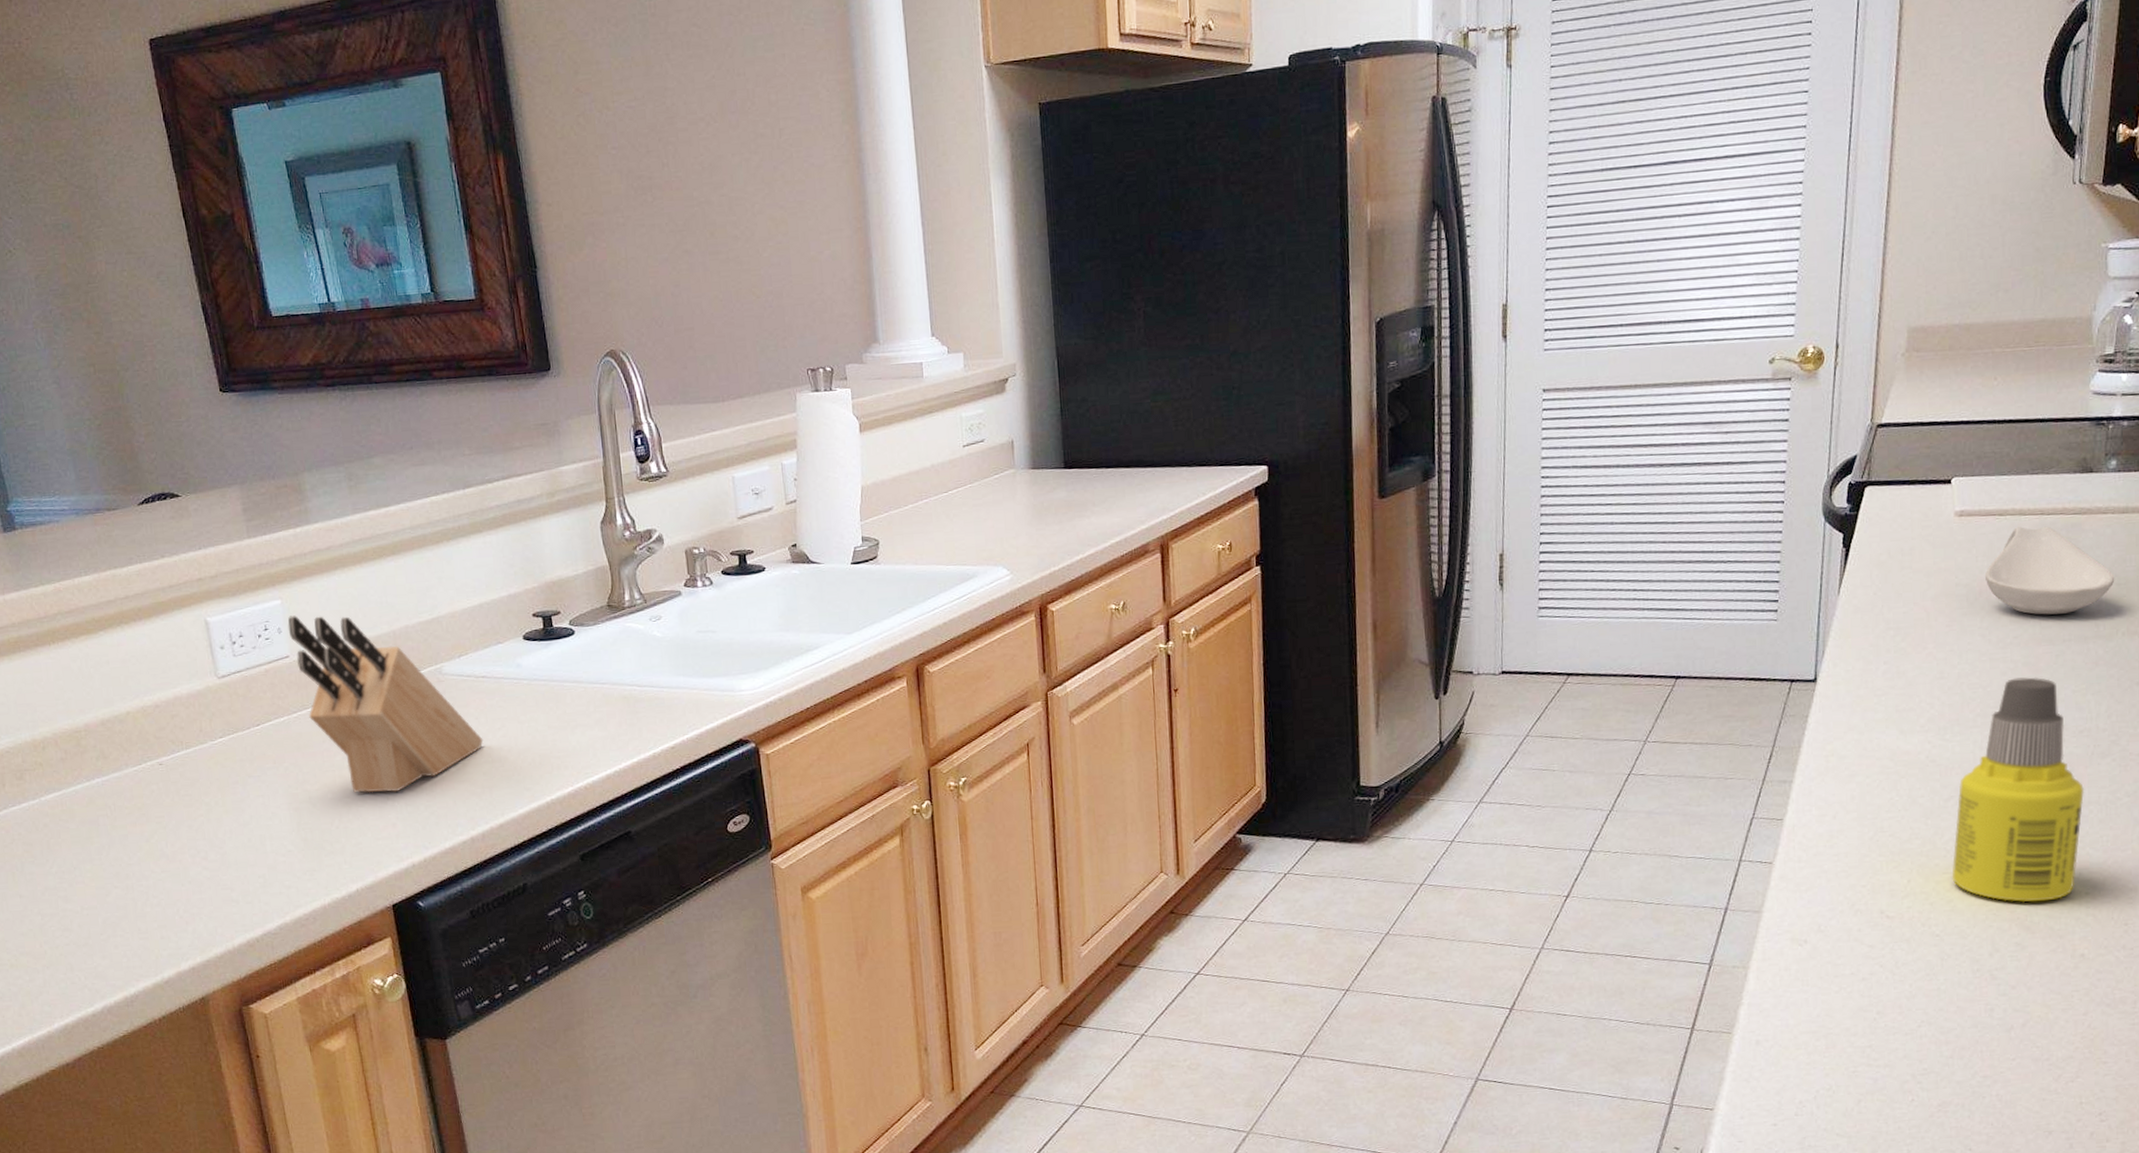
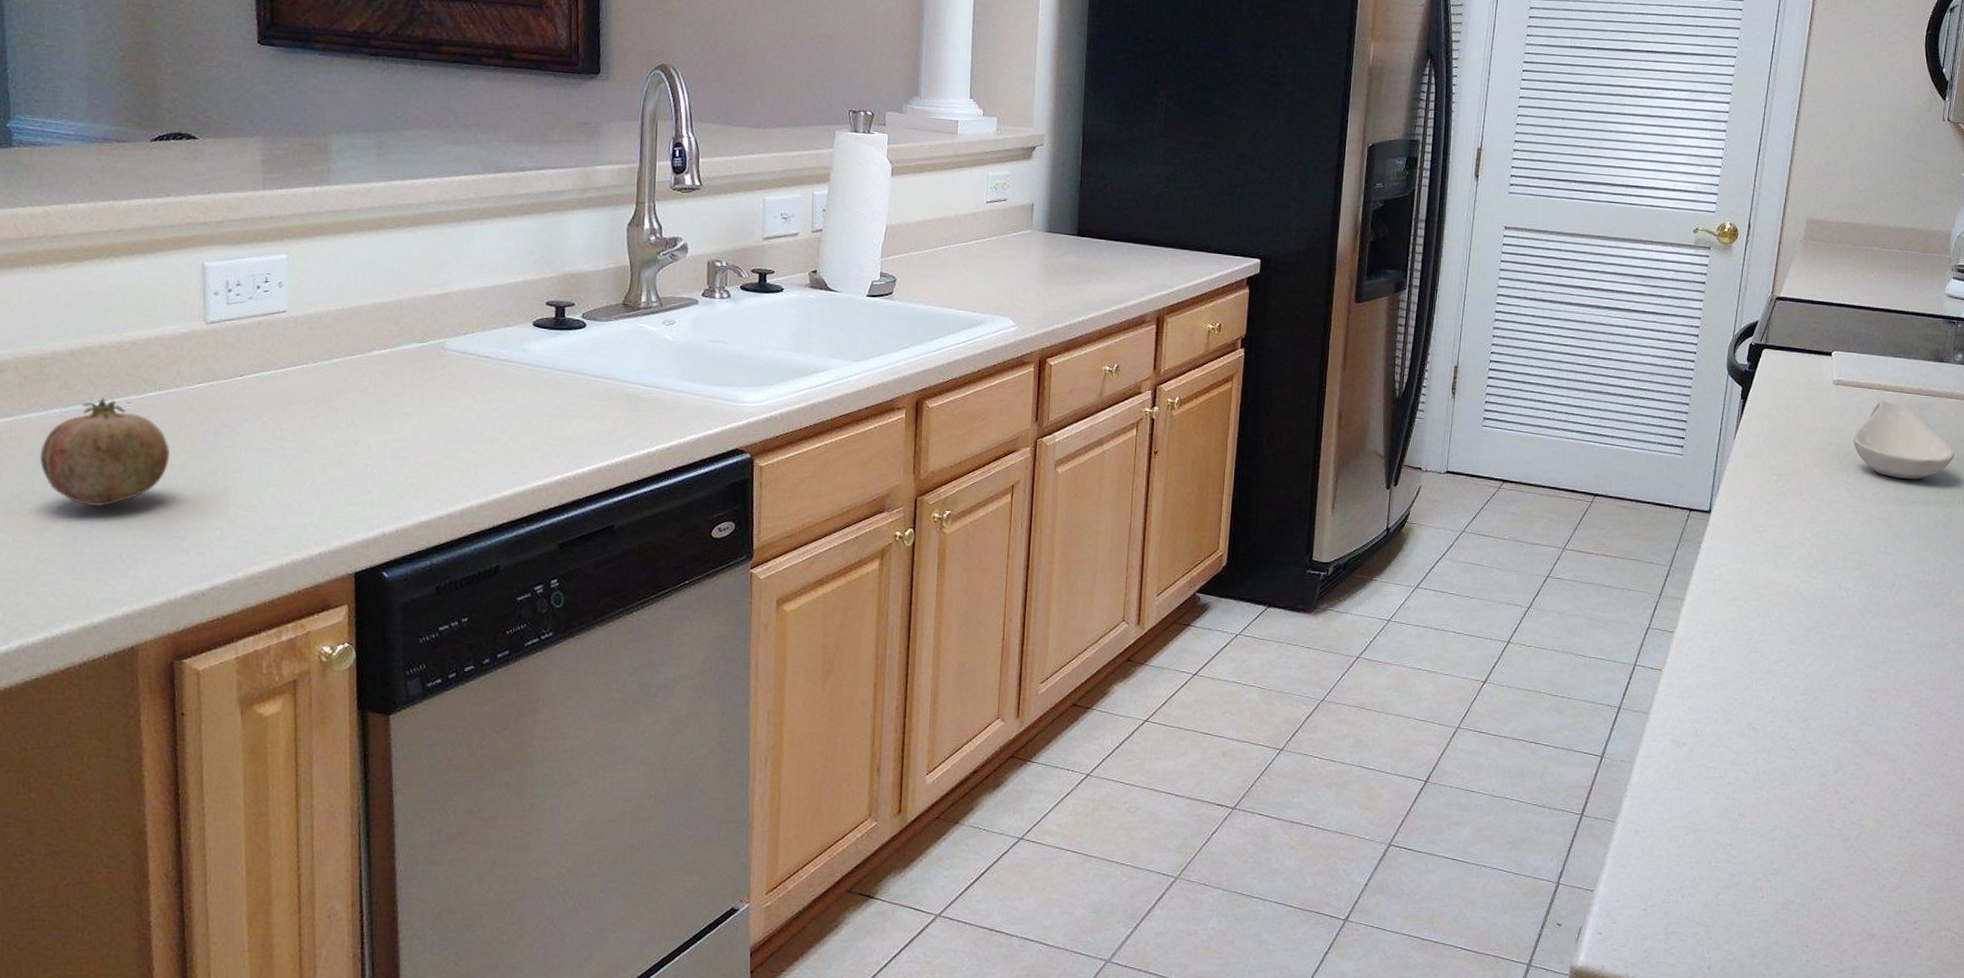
fruit: none [90,762,206,868] -> present [39,397,171,507]
knife block: present [287,615,484,793] -> none [290,271,477,460]
bottle: present [1952,677,2085,903] -> none [1808,530,1920,728]

